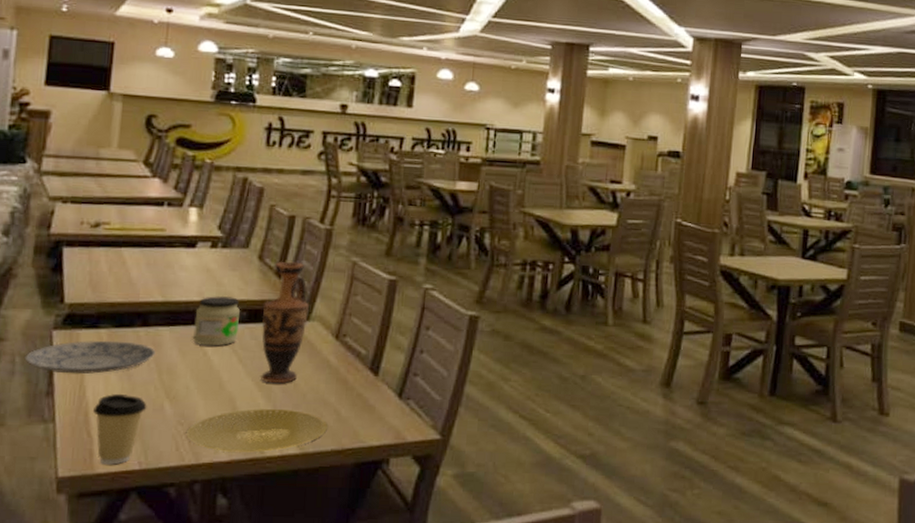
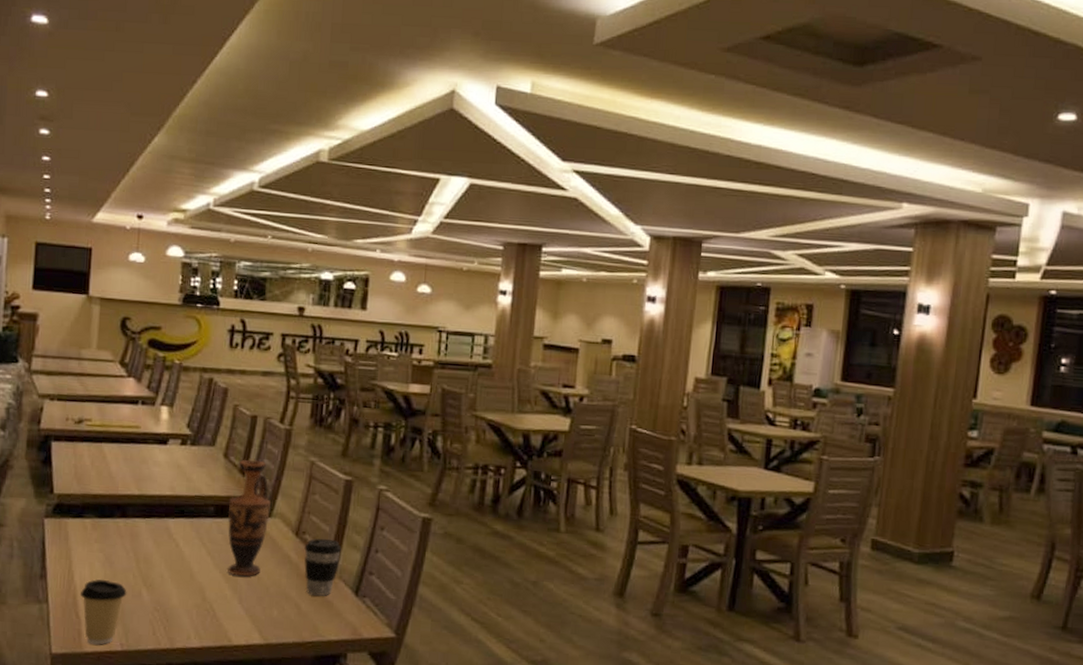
plate: present [24,340,156,375] -> none [21,529,134,560]
plate: present [187,408,327,452] -> none [162,599,289,640]
jar: present [193,295,241,346] -> none [166,490,209,539]
coffee cup: none [344,340,385,400] -> present [304,538,342,596]

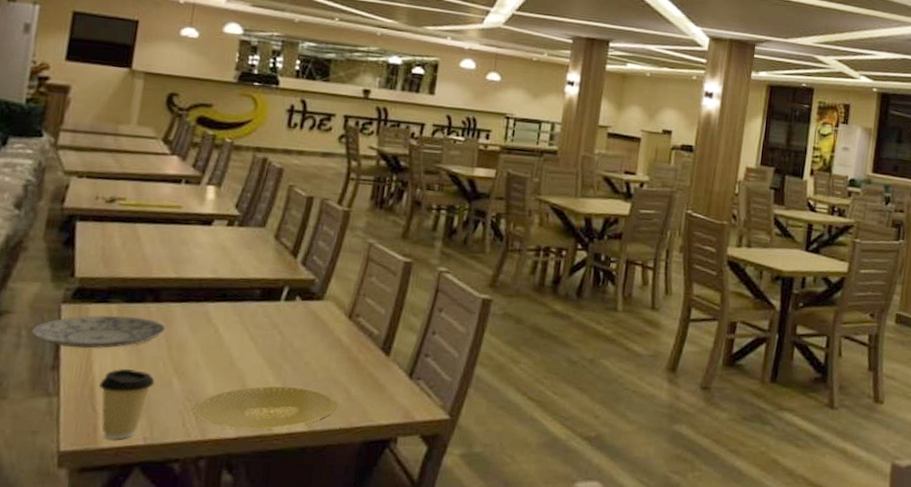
plate: none [21,529,134,560] -> present [31,315,166,349]
plate: none [162,599,289,640] -> present [194,386,337,429]
vase: present [228,459,271,577] -> none [272,241,324,362]
coffee cup: present [304,538,342,596] -> none [356,320,398,380]

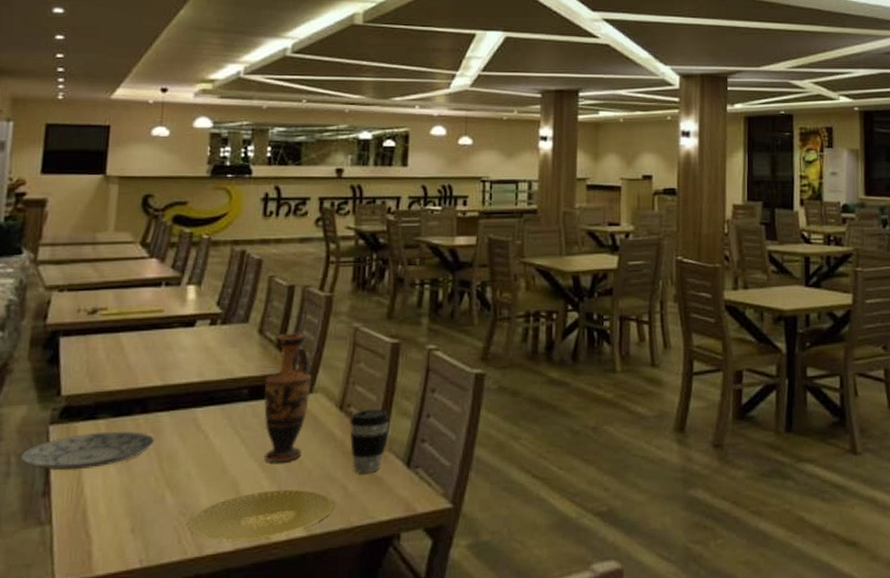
coffee cup: present [98,368,155,440] -> none [90,487,147,566]
vase: none [272,241,324,362] -> present [263,332,311,463]
coffee cup: none [356,320,398,380] -> present [350,408,391,473]

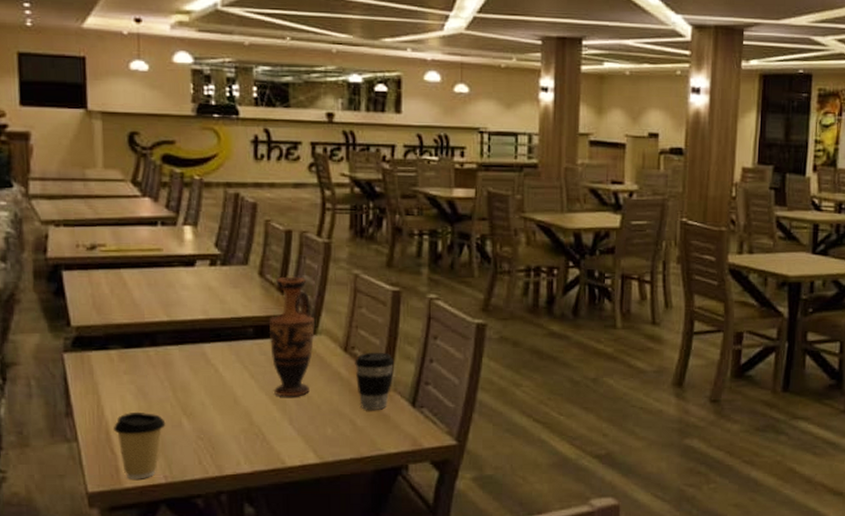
plate: present [20,431,155,471] -> none [39,361,168,395]
coffee cup: none [90,487,147,566] -> present [113,411,166,479]
plate: present [189,489,335,541] -> none [208,421,344,463]

